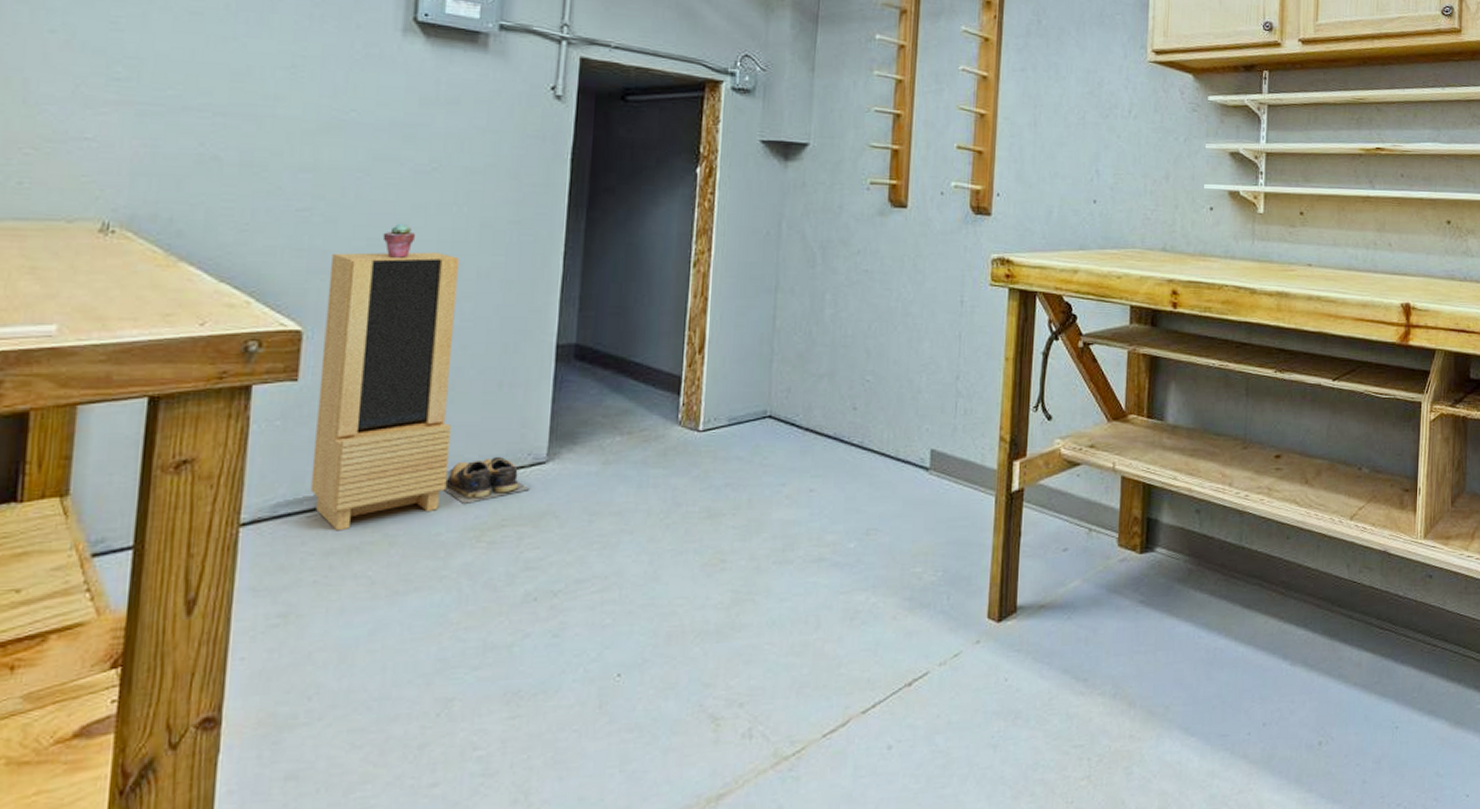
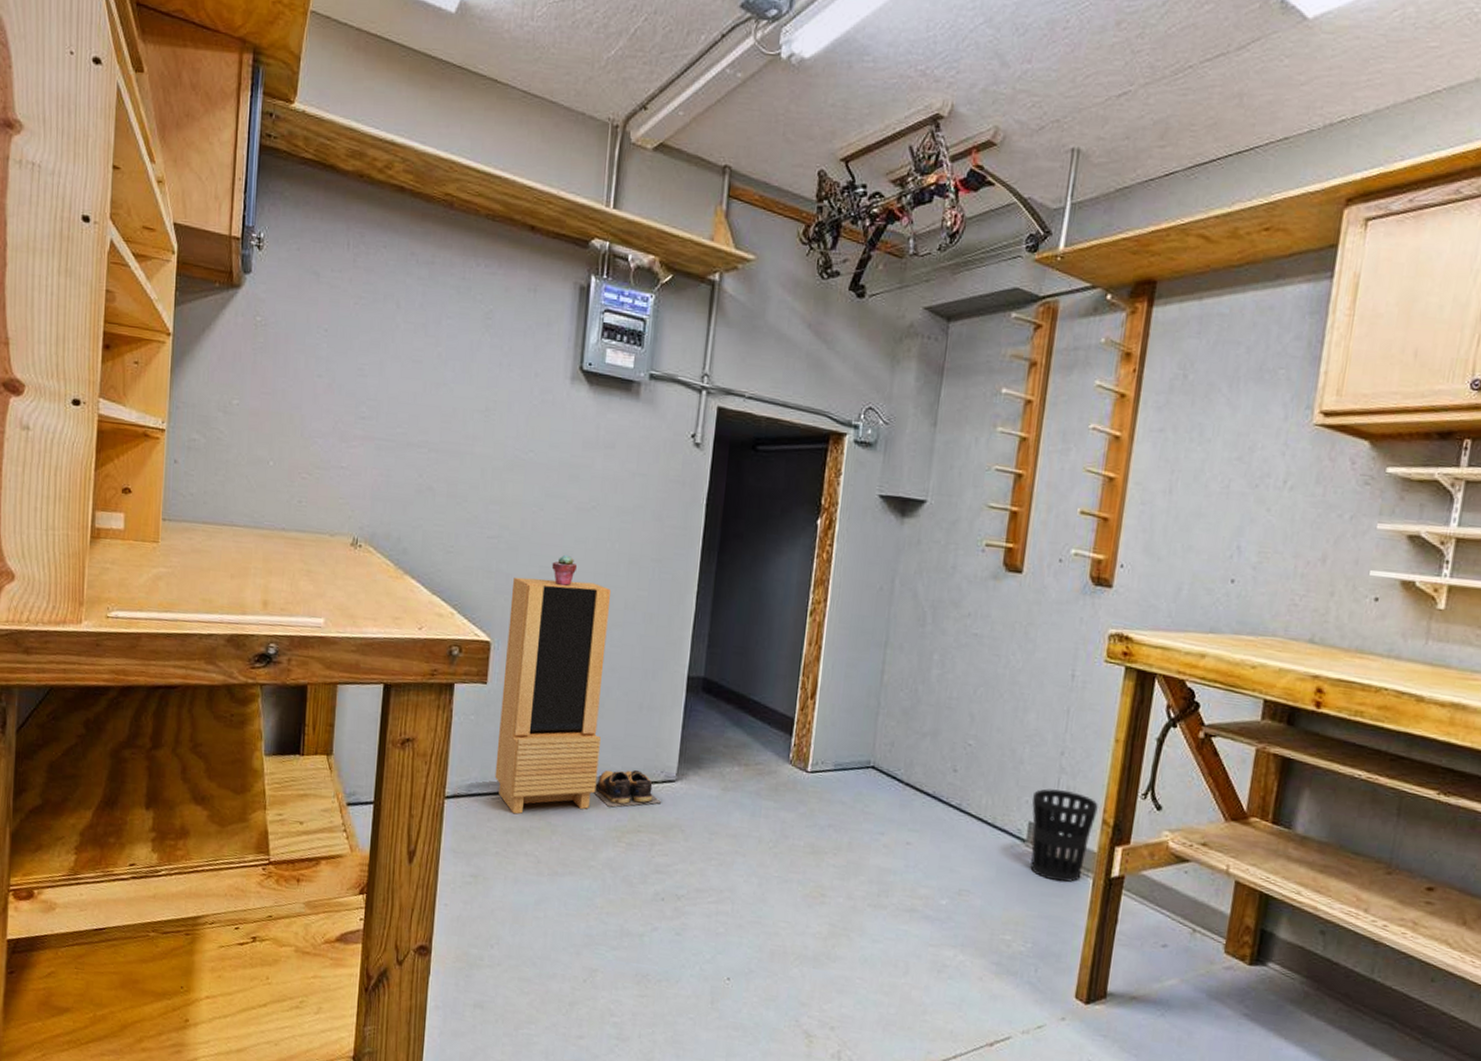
wastebasket: none [932,414,996,505] -> present [1029,788,1099,882]

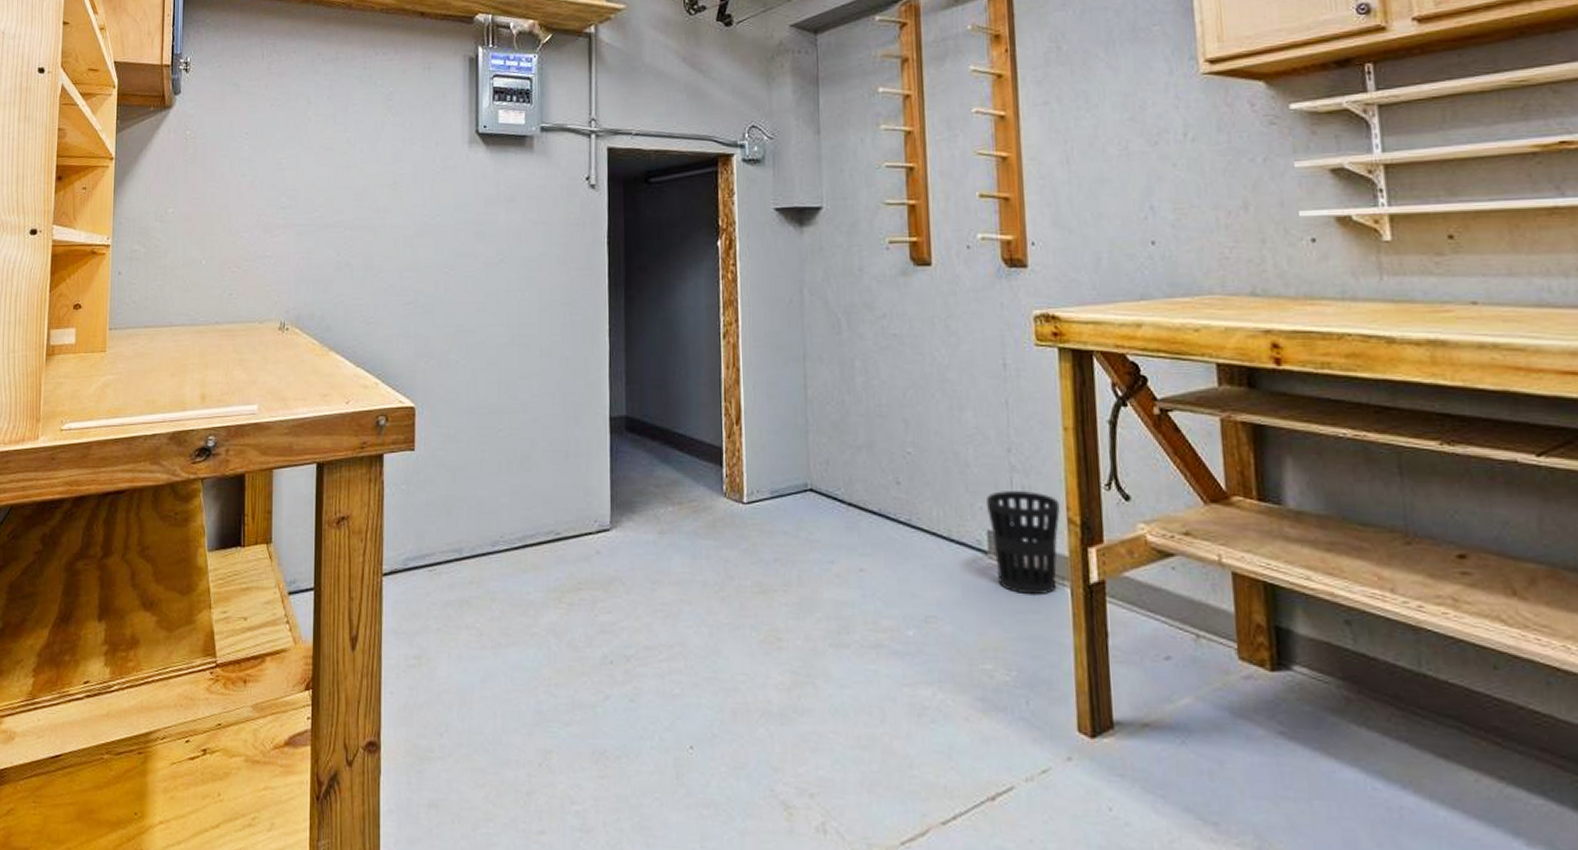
storage cabinet: present [495,577,612,815] -> none [429,335,531,585]
potted succulent: present [551,554,578,586] -> none [467,310,491,341]
shoes: present [594,769,662,808] -> none [530,522,599,566]

